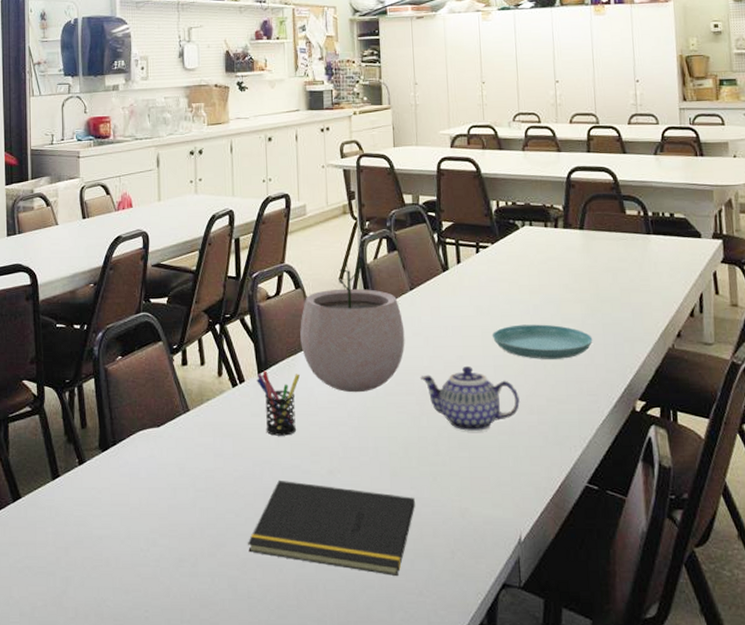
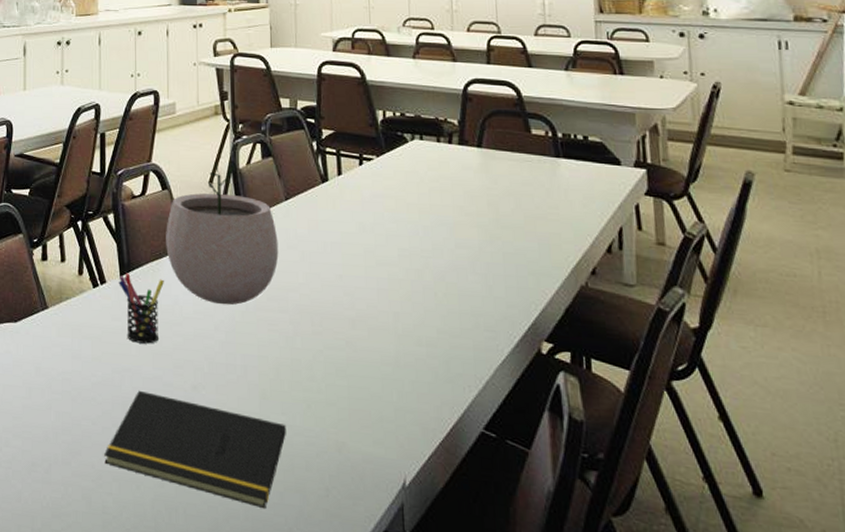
teapot: present [419,365,520,432] -> none [294,286,406,360]
saucer: present [492,324,593,359] -> none [375,246,492,288]

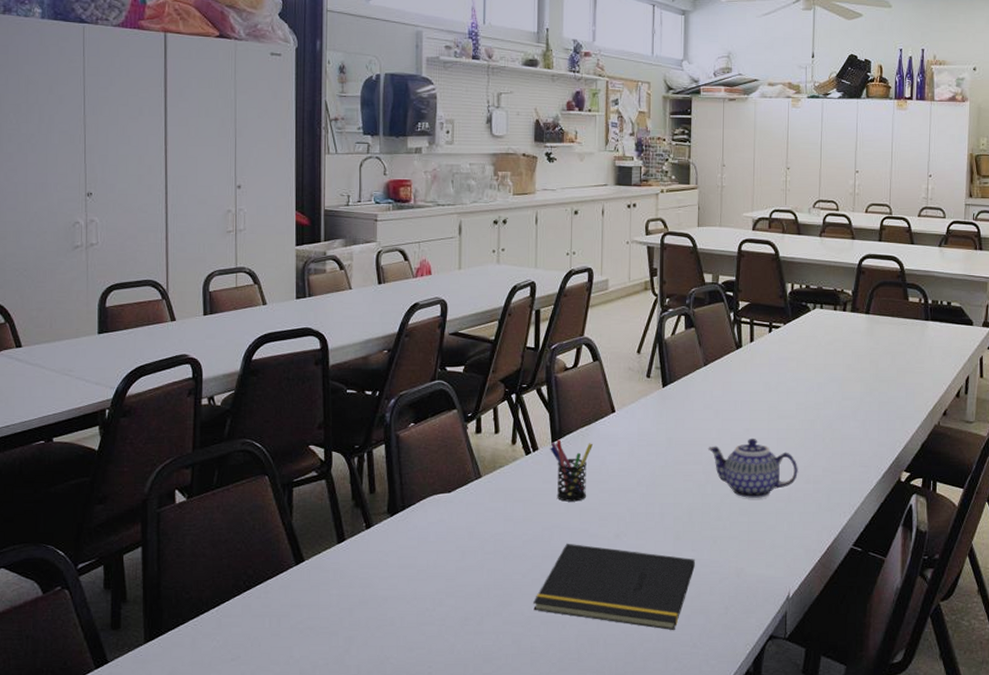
plant pot: present [166,161,279,306] -> none [595,333,696,462]
teapot: none [294,286,406,360] -> present [707,438,798,499]

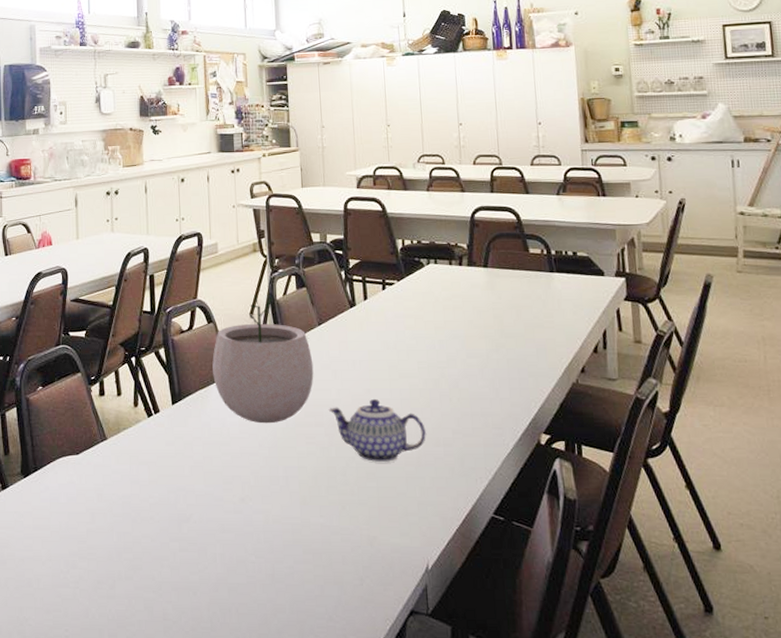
notepad: present [533,543,695,631] -> none [163,506,325,602]
pen holder: present [550,439,593,502] -> none [171,401,212,464]
plant pot: none [595,333,696,462] -> present [212,294,314,424]

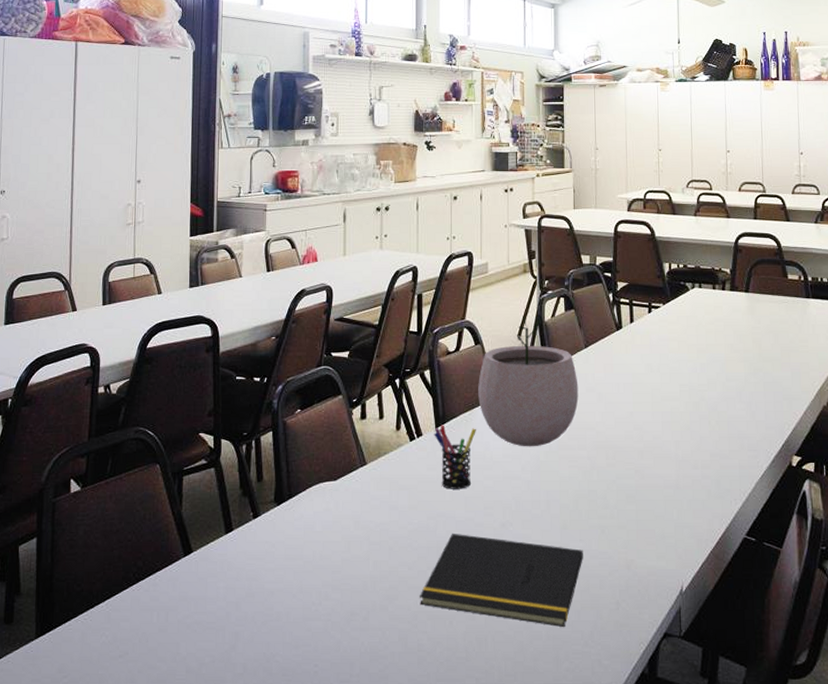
notepad: none [163,506,325,602] -> present [420,533,583,628]
pen holder: none [171,401,212,464] -> present [434,425,476,489]
teapot: present [328,398,426,463] -> none [591,421,685,486]

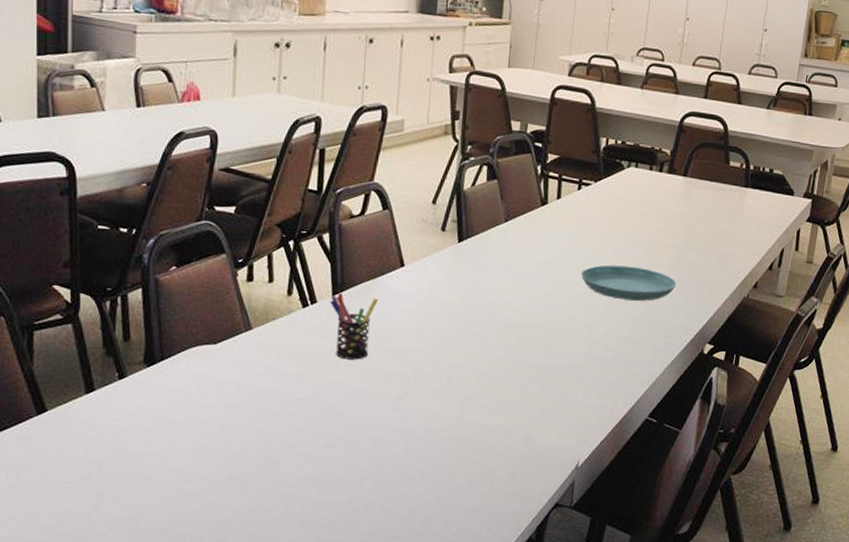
notepad: present [420,533,583,628] -> none [305,402,482,496]
plant pot: present [478,315,579,447] -> none [382,182,494,321]
saucer: none [661,382,755,416] -> present [580,265,677,301]

